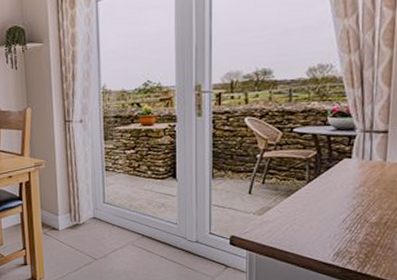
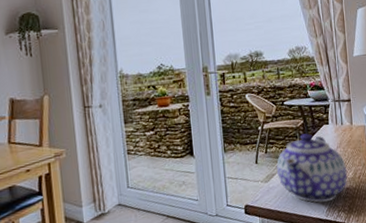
teapot: none [273,166,370,245] -> present [276,133,348,203]

